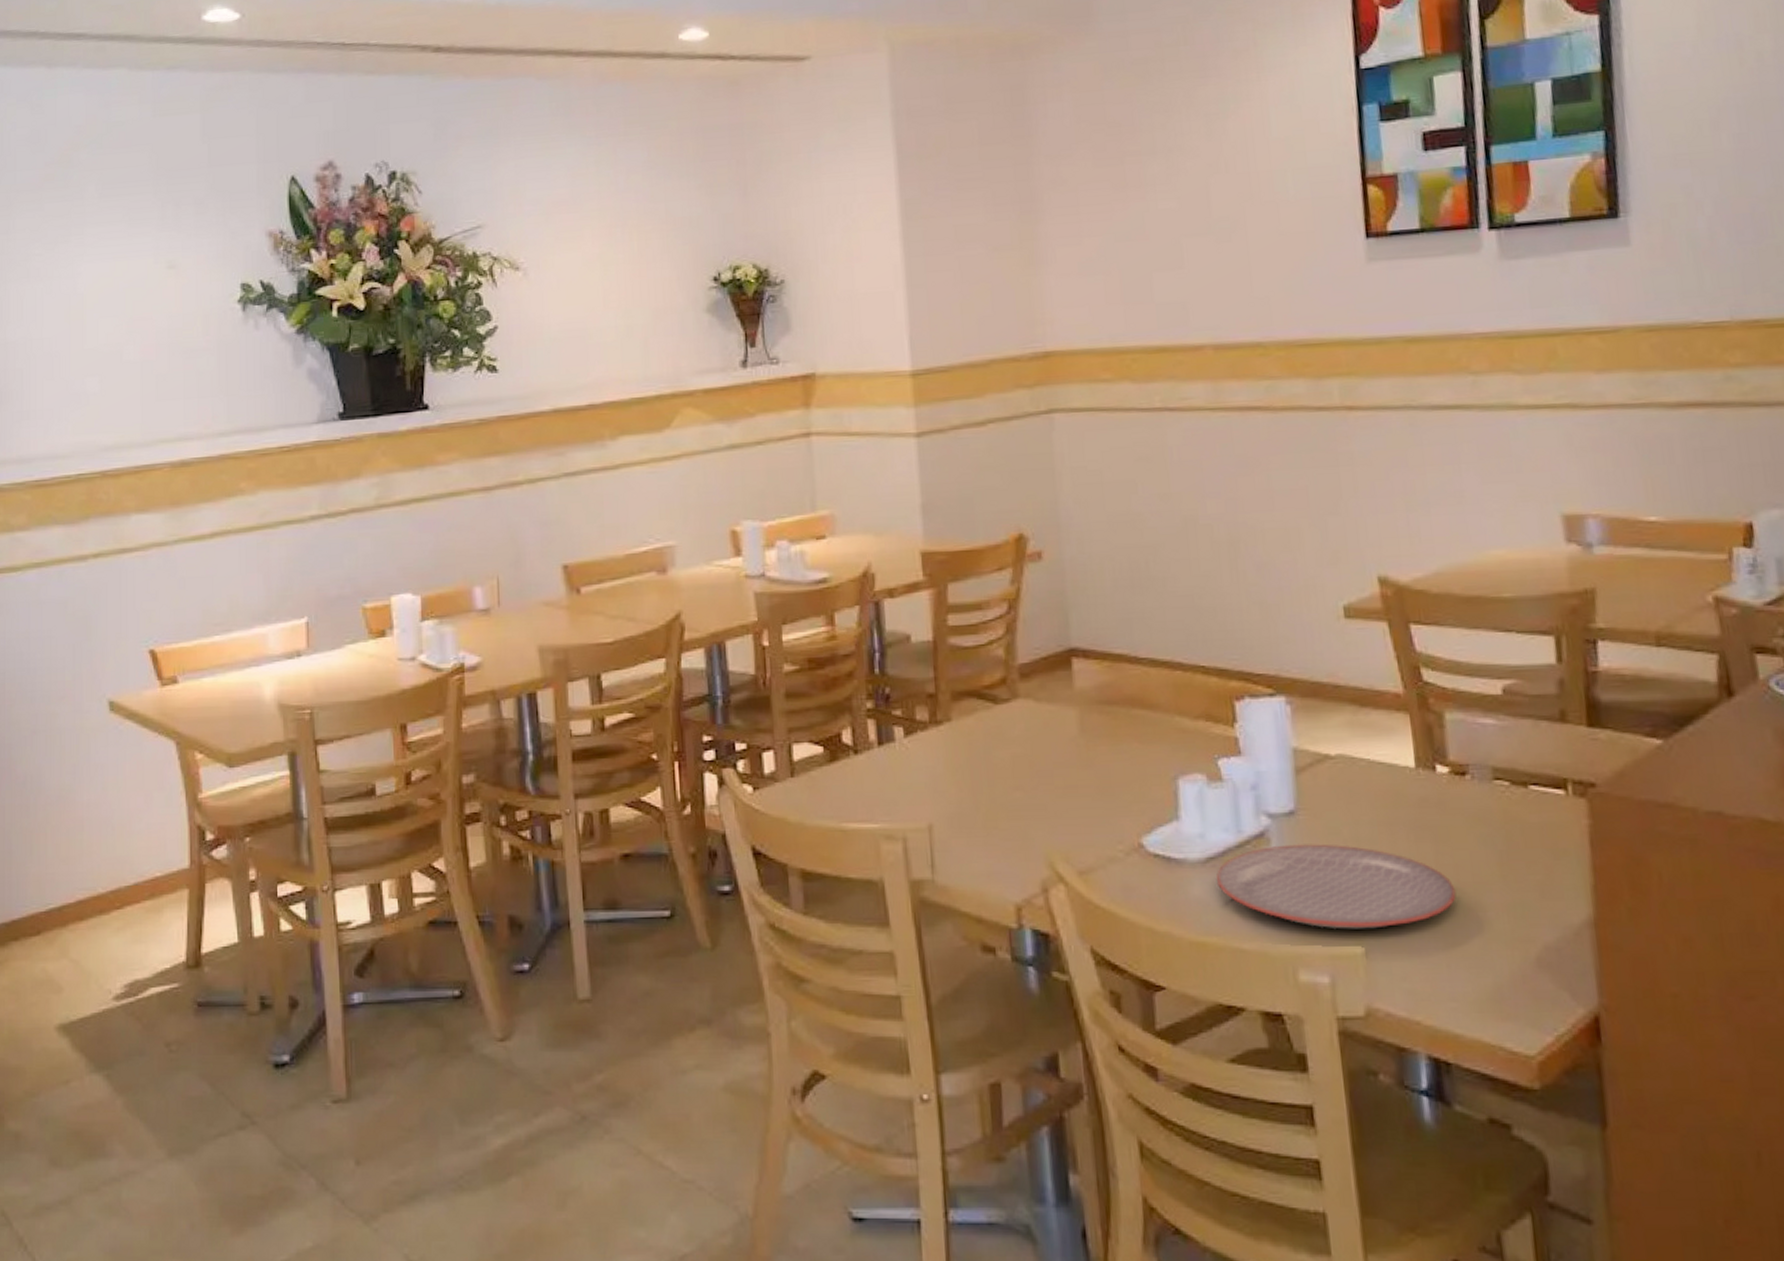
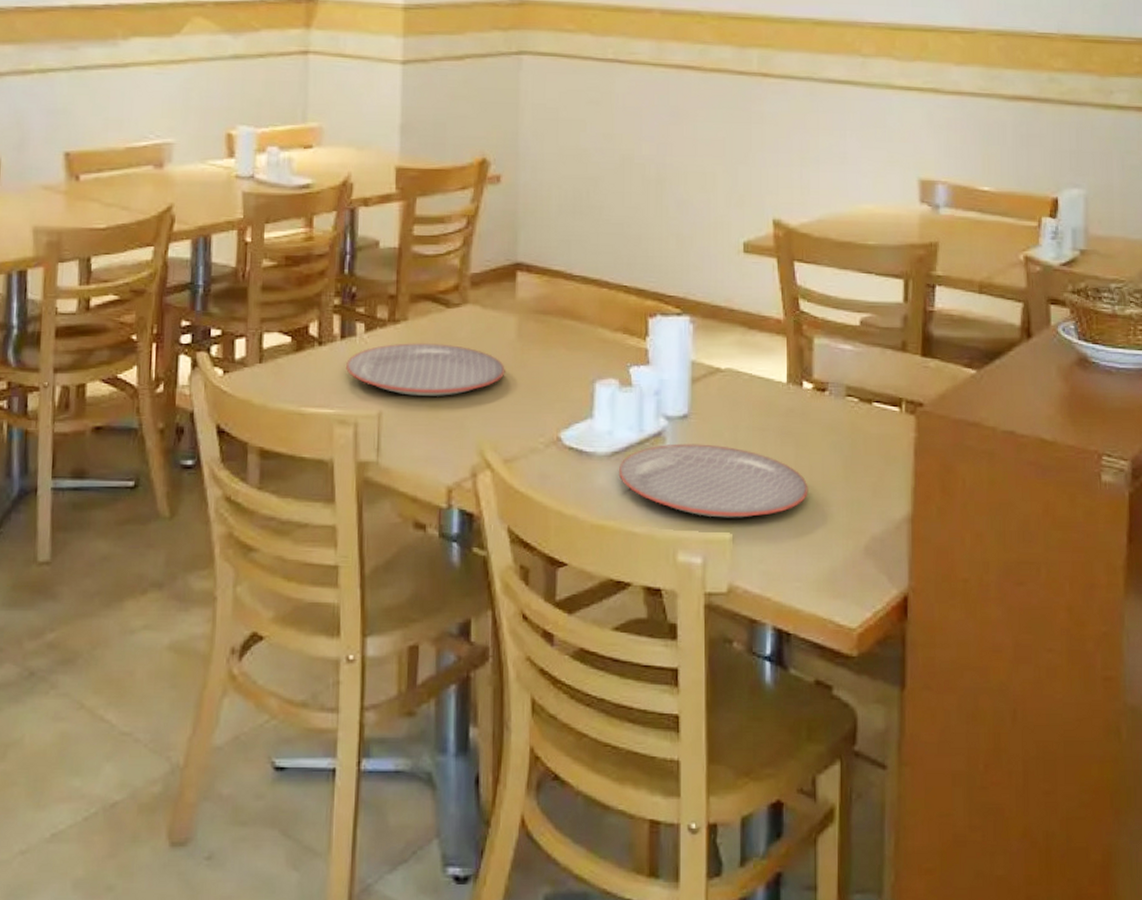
plate: none [887,744,1070,805] -> present [346,343,505,396]

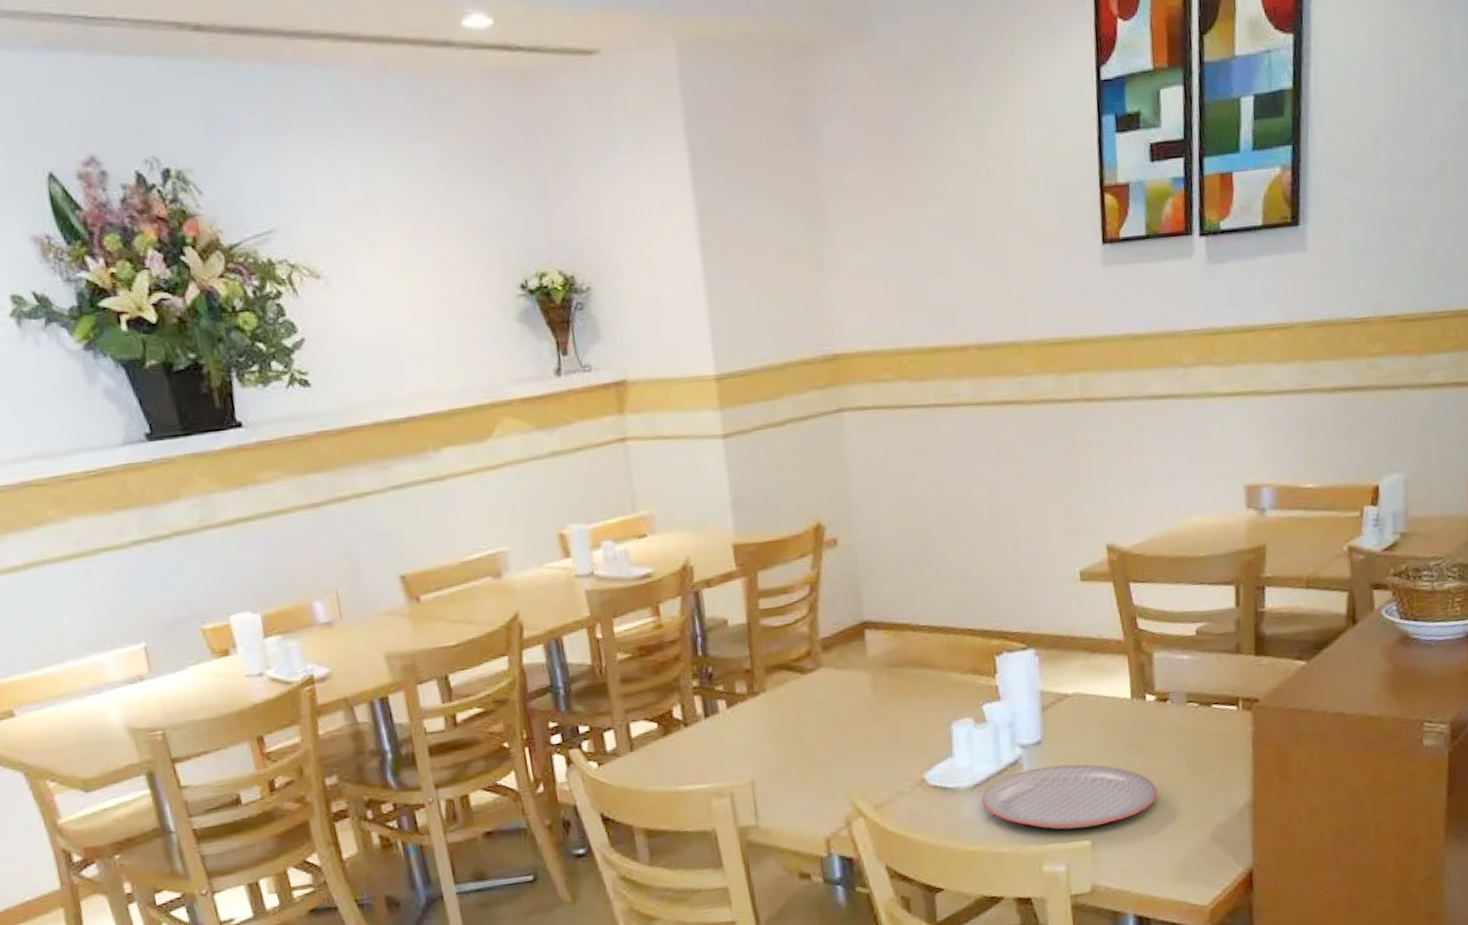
plate: present [346,343,505,396] -> none [713,708,866,761]

